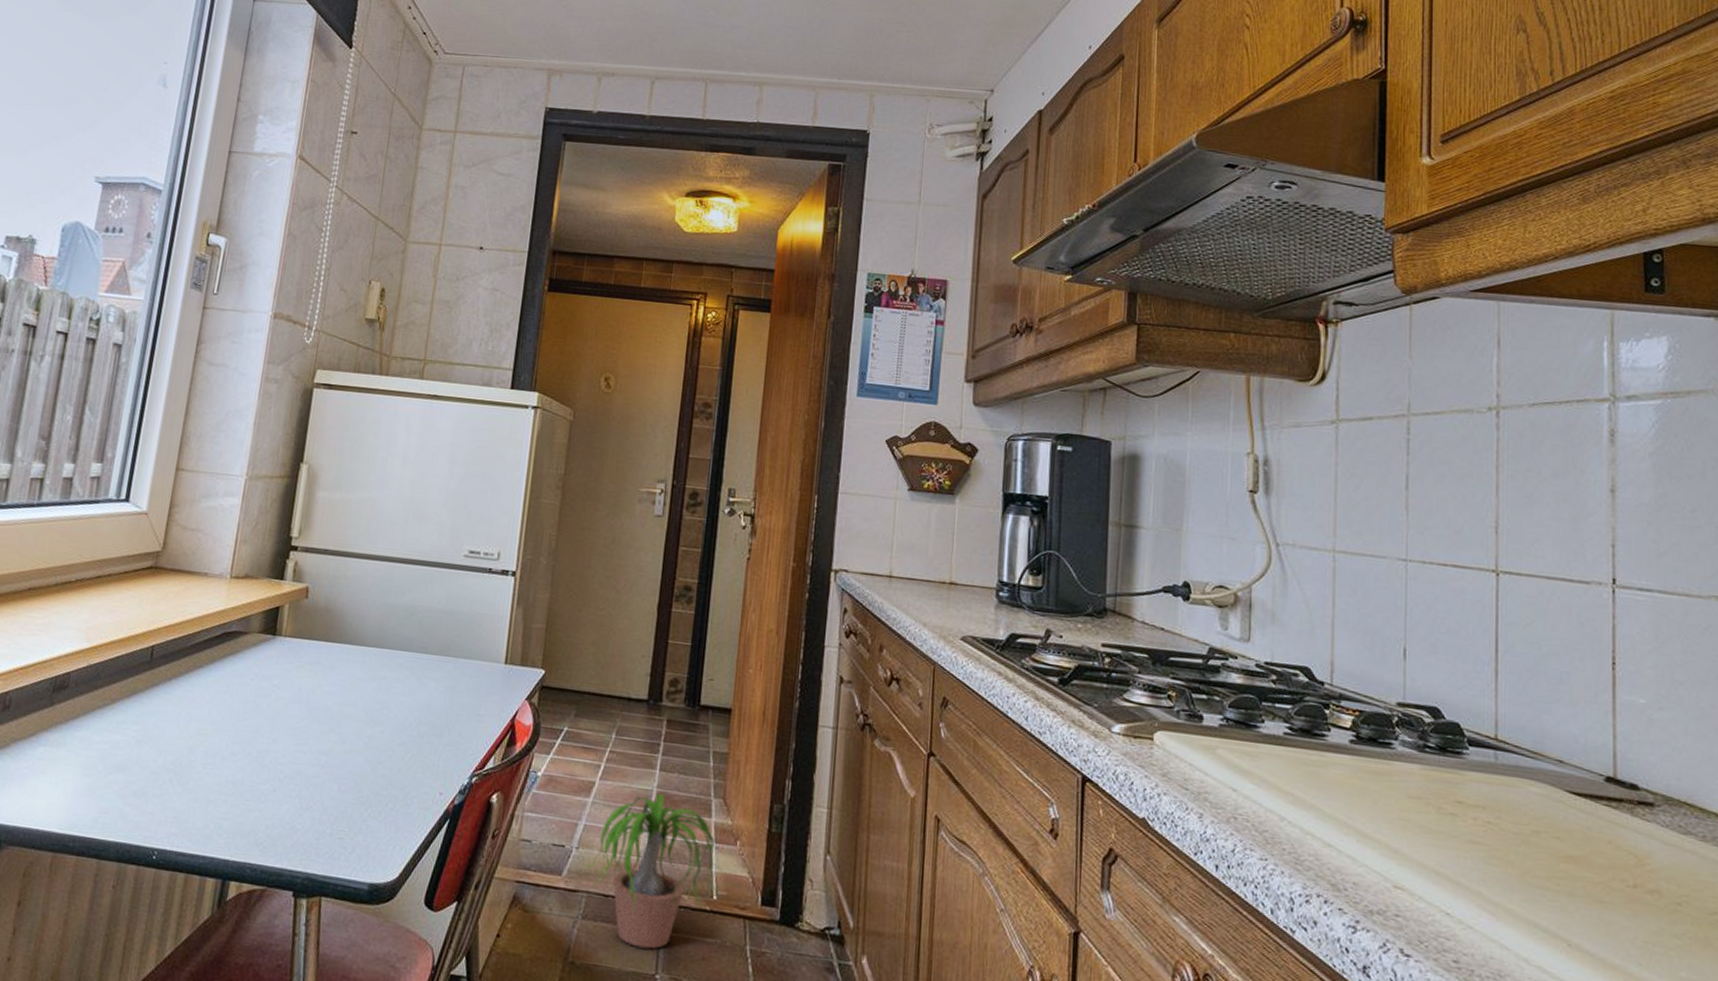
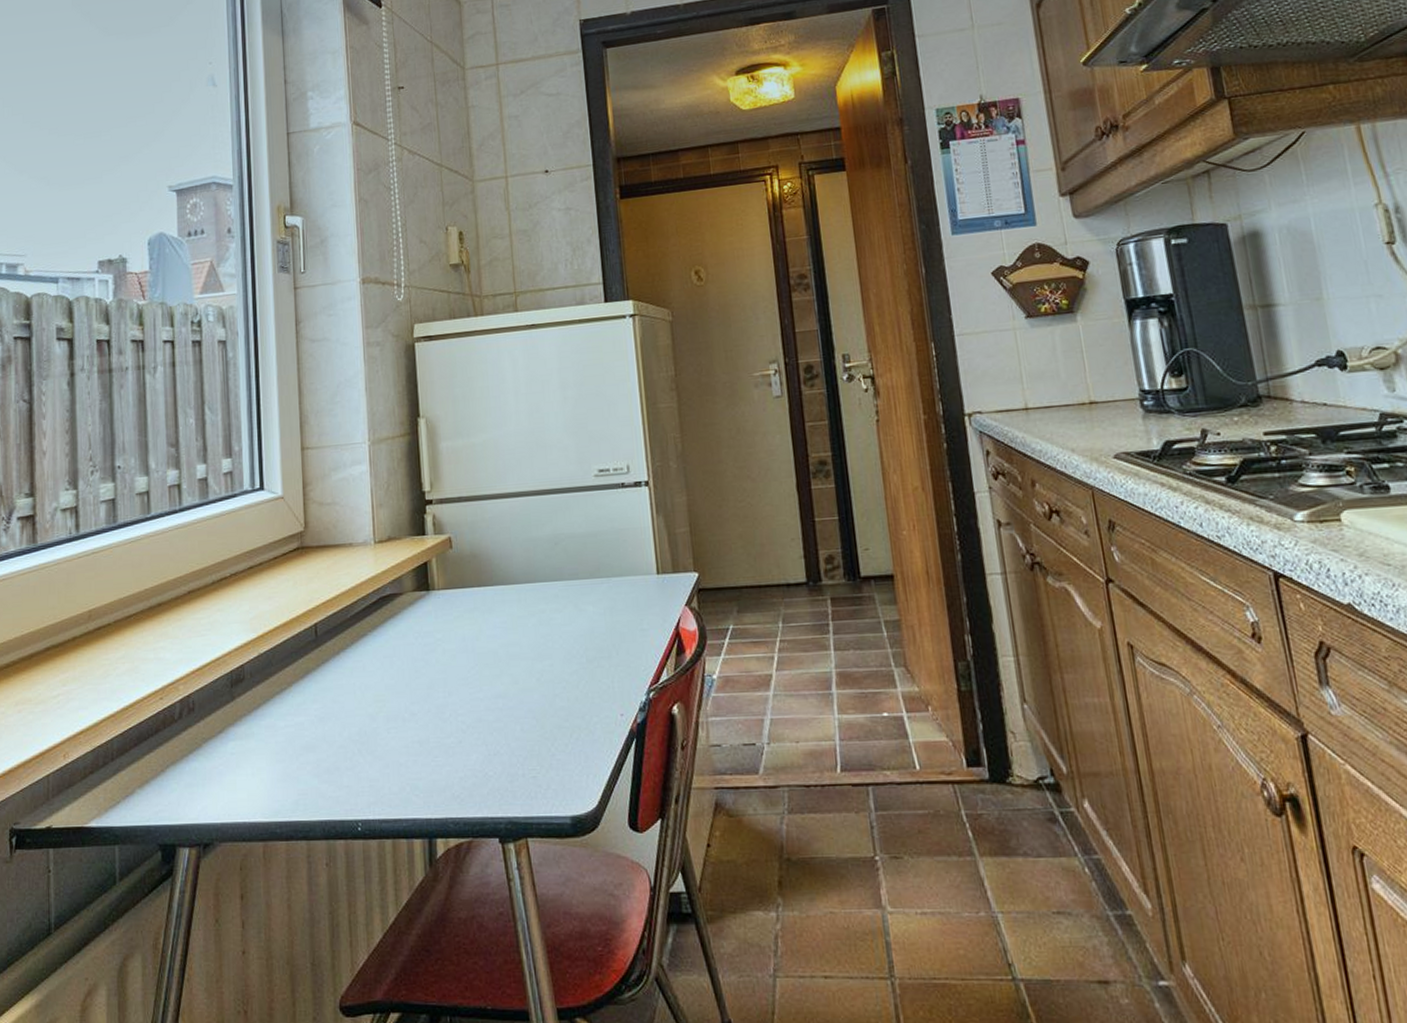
potted plant: present [583,793,735,950] -> none [779,673,933,832]

